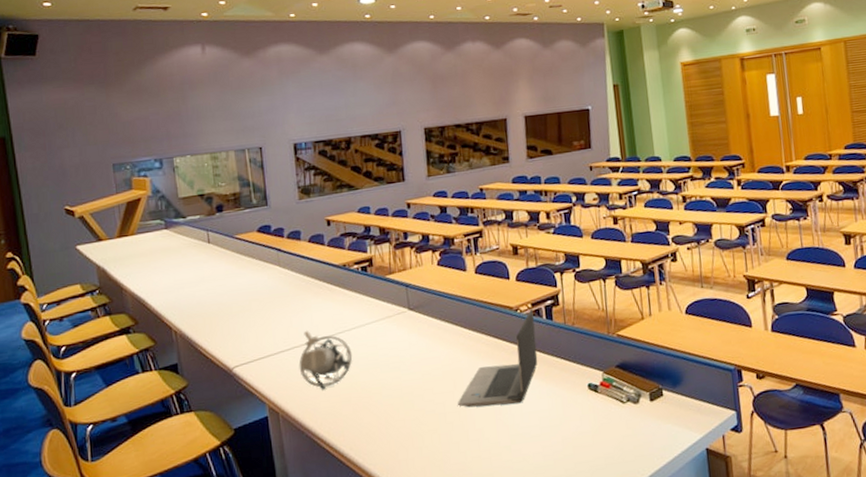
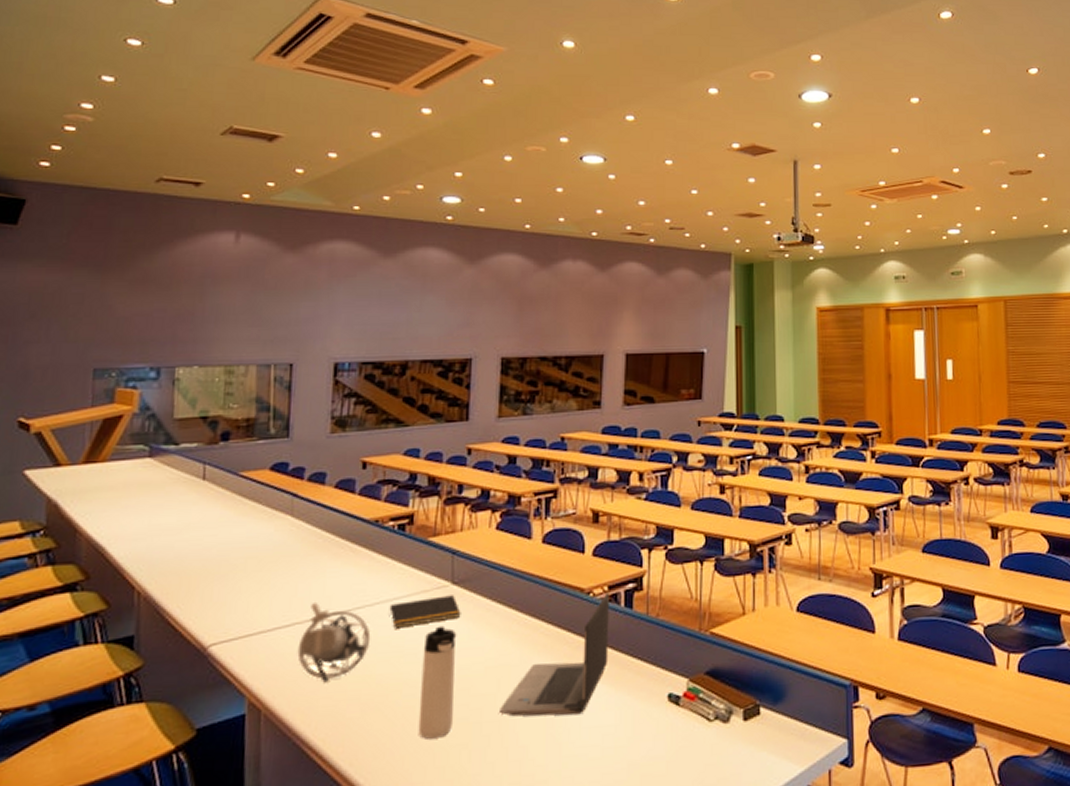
notepad: none [363,318,419,347] -> present [389,595,461,629]
thermos bottle: none [393,342,424,428] -> present [418,625,457,739]

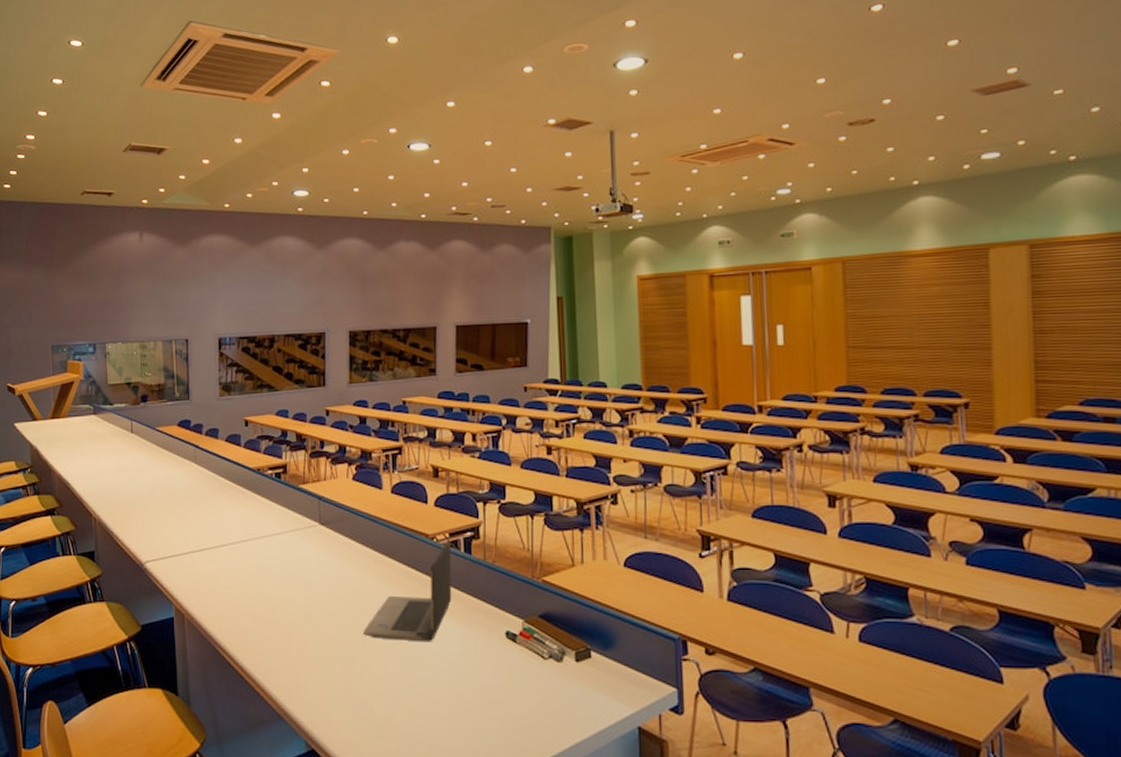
studio microphone: present [297,601,371,683] -> none [207,533,260,598]
notepad: present [389,595,461,629] -> none [272,534,328,558]
thermos bottle: present [418,625,457,739] -> none [300,558,328,650]

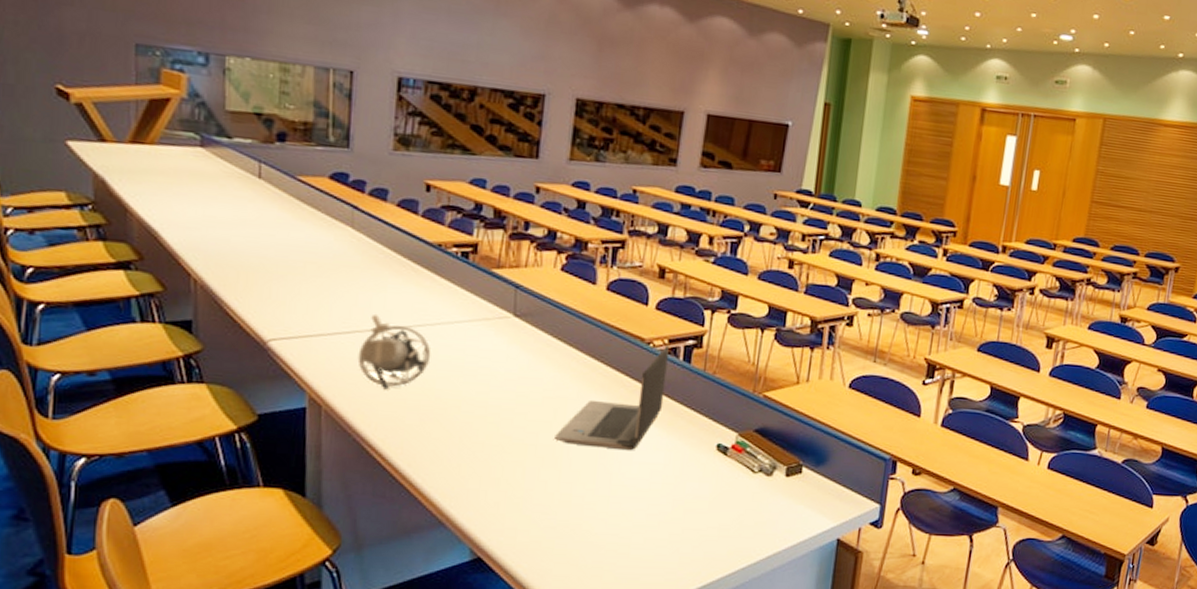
studio microphone: none [207,533,260,598] -> present [357,313,431,390]

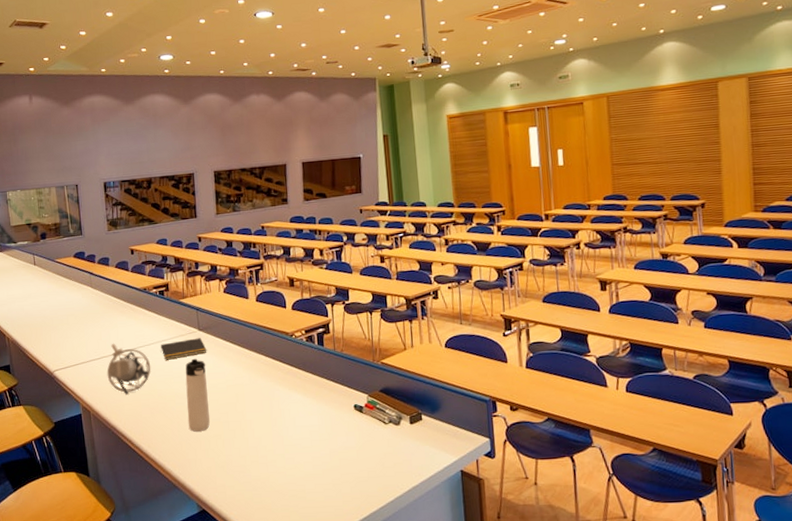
notepad: none [450,325,522,350] -> present [160,338,207,360]
thermos bottle: none [475,353,517,454] -> present [185,358,211,432]
laptop computer: present [555,345,669,451] -> none [239,335,310,419]

